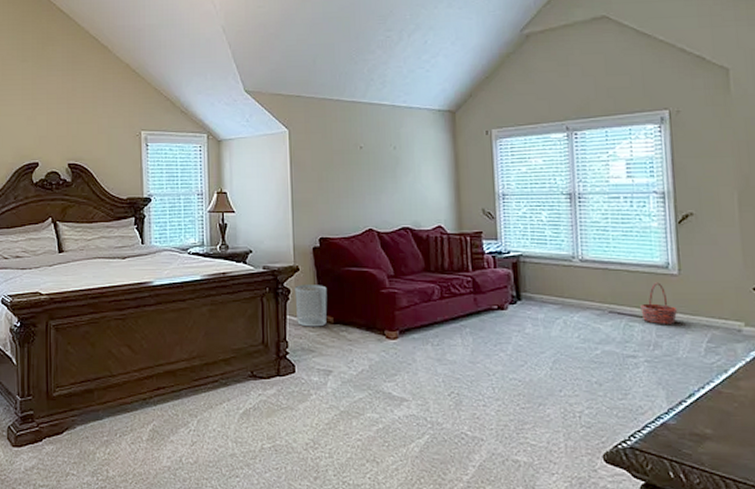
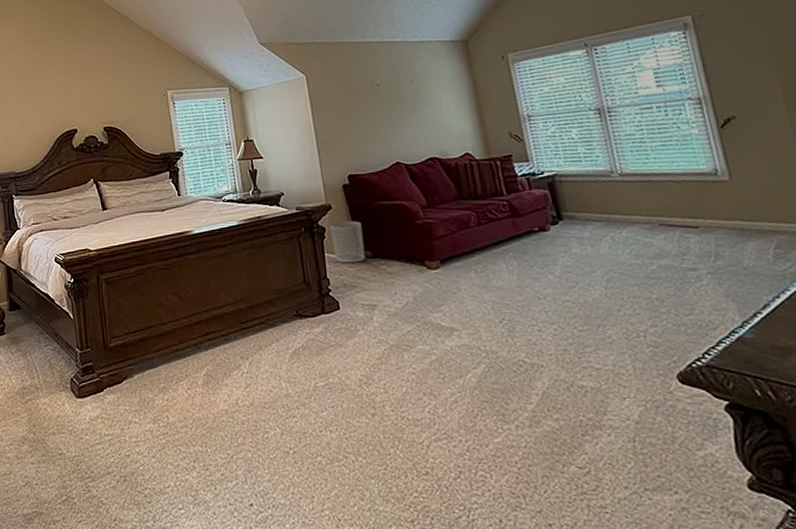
basket: present [640,282,678,324] -> none [692,190,736,233]

